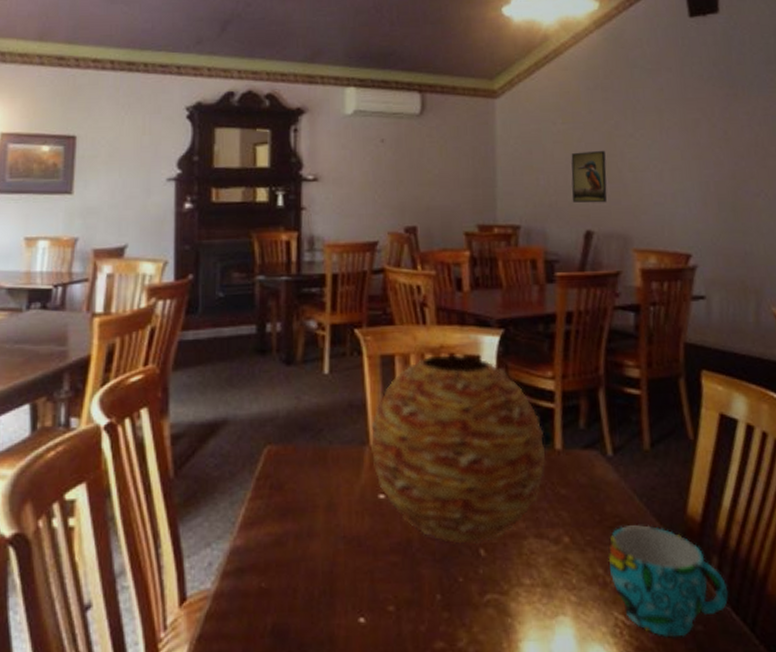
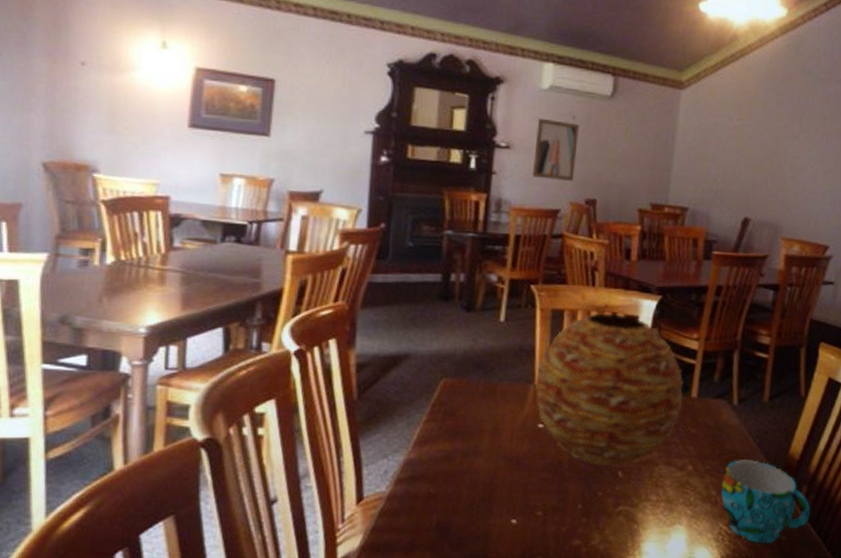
wall art: none [344,145,390,211] -> present [533,118,579,181]
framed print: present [571,150,607,203] -> none [736,147,771,195]

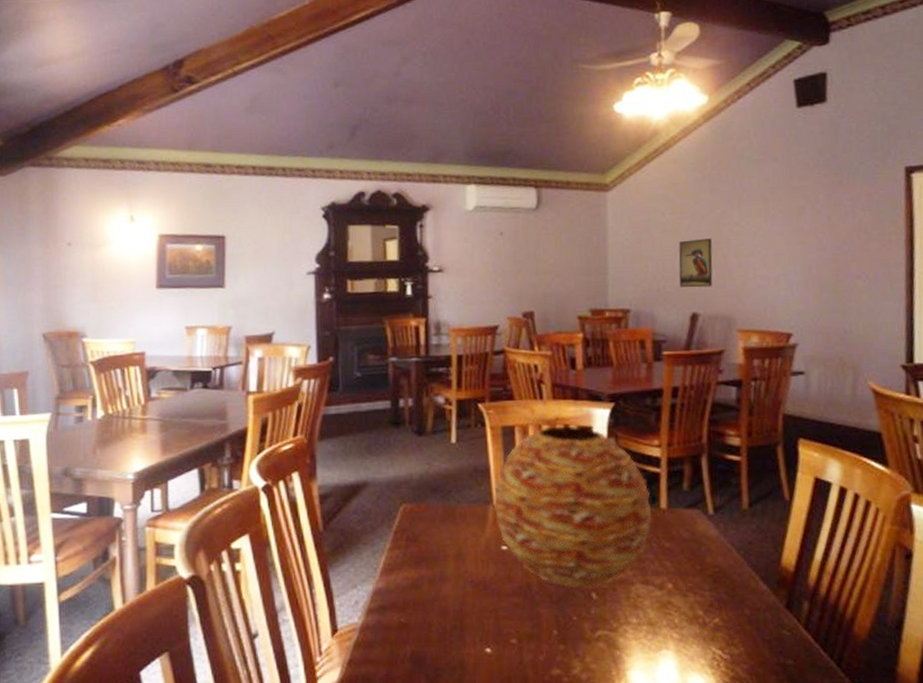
wall art: present [533,118,579,181] -> none [466,238,509,298]
cup: present [721,460,811,544] -> none [707,574,818,670]
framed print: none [736,147,771,195] -> present [678,237,713,288]

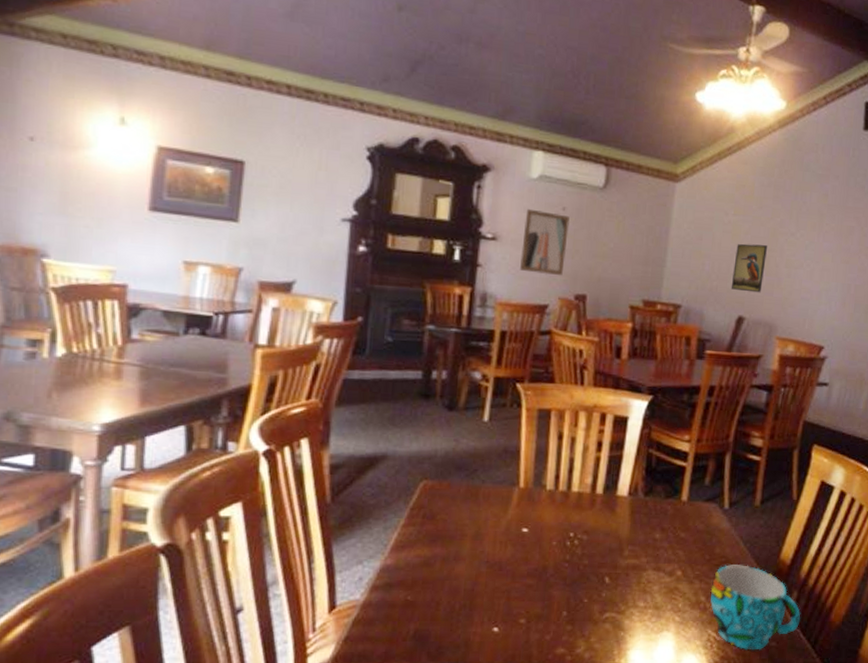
wall art: none [466,238,509,298] -> present [520,208,570,275]
vase: present [494,425,652,589] -> none [519,413,674,573]
cup: none [707,574,818,670] -> present [710,564,801,651]

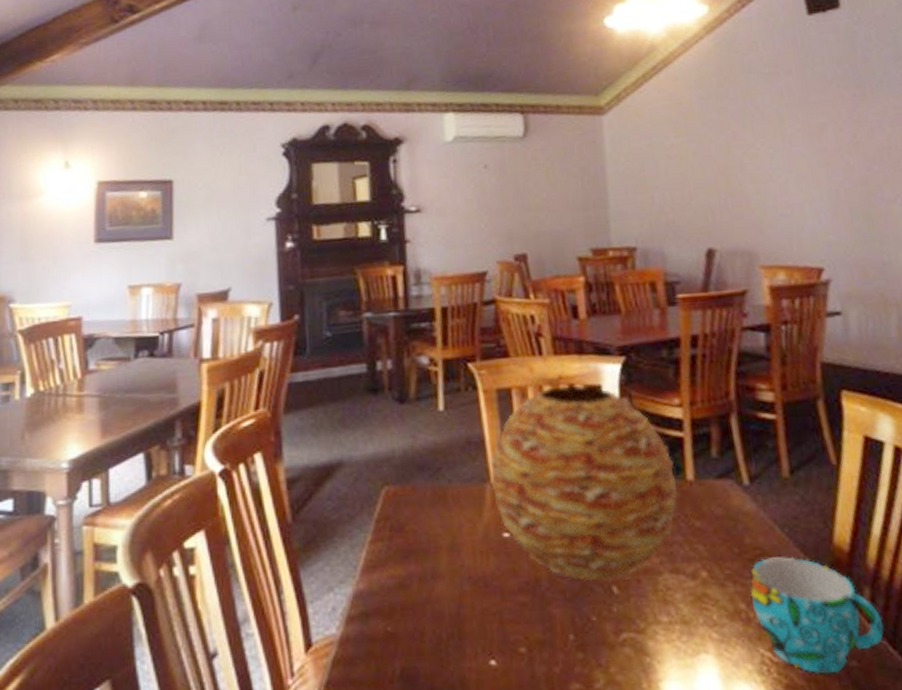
vase: none [519,413,674,573] -> present [490,385,677,582]
wall art: present [520,208,570,275] -> none [446,172,497,240]
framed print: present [731,243,767,293] -> none [686,162,728,220]

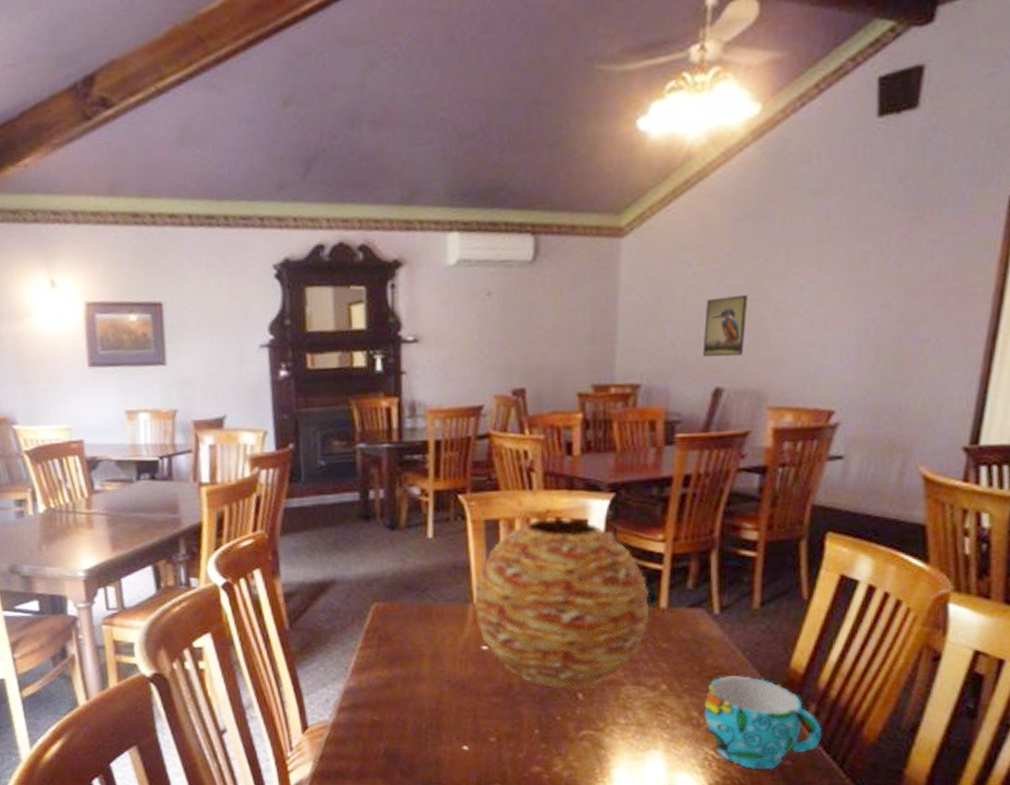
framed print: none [686,162,728,220] -> present [702,294,747,357]

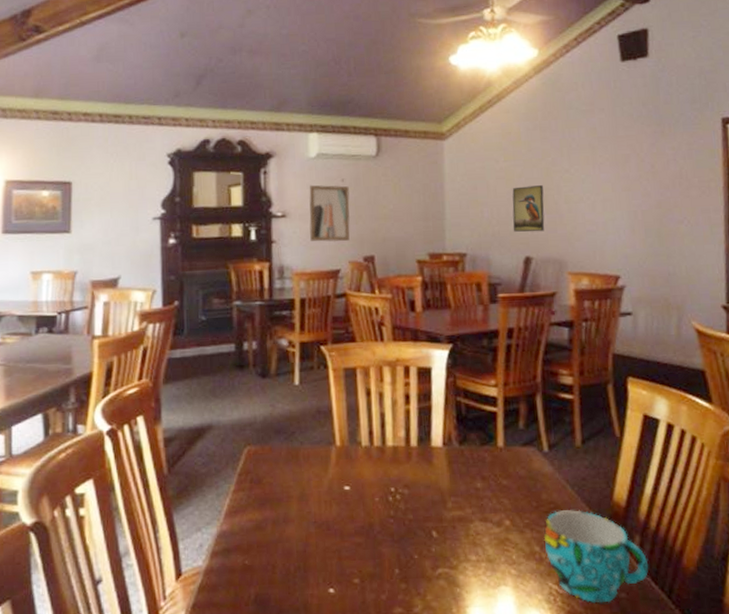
wall art: none [447,300,497,373] -> present [309,185,350,242]
vase: present [474,518,650,689] -> none [336,366,489,527]

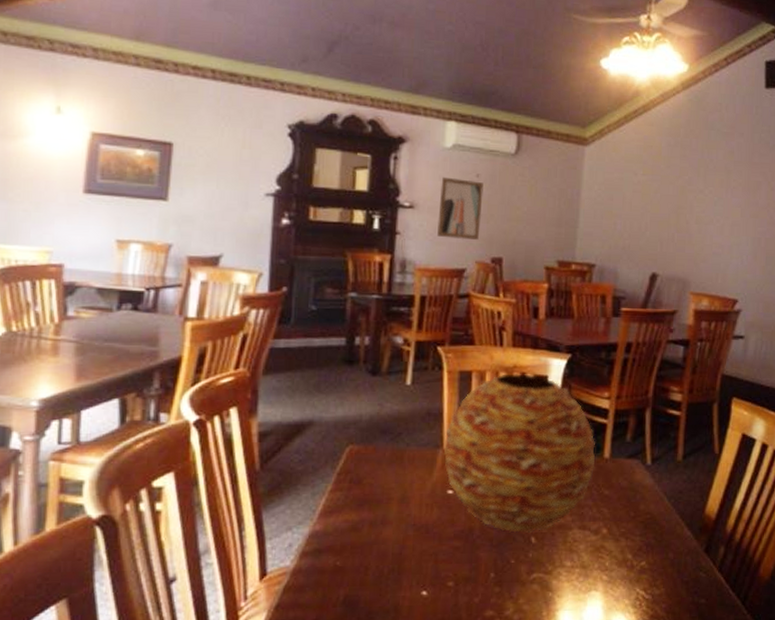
vase: none [336,366,489,527] -> present [443,374,596,533]
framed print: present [512,184,545,232] -> none [643,202,677,250]
cup: present [544,510,649,604] -> none [637,521,729,608]

